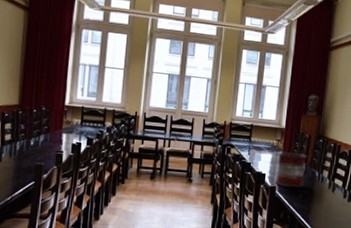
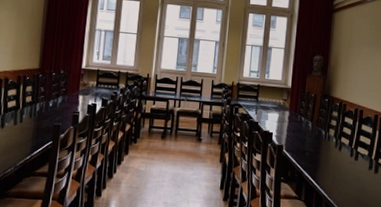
plant pot: present [274,152,307,188] -> none [281,111,313,147]

